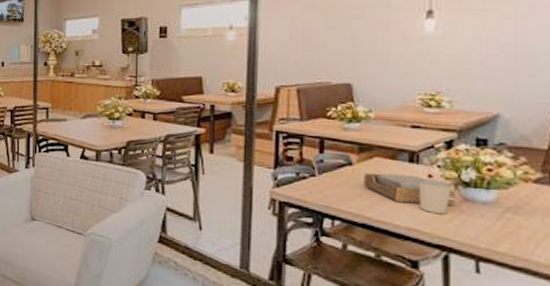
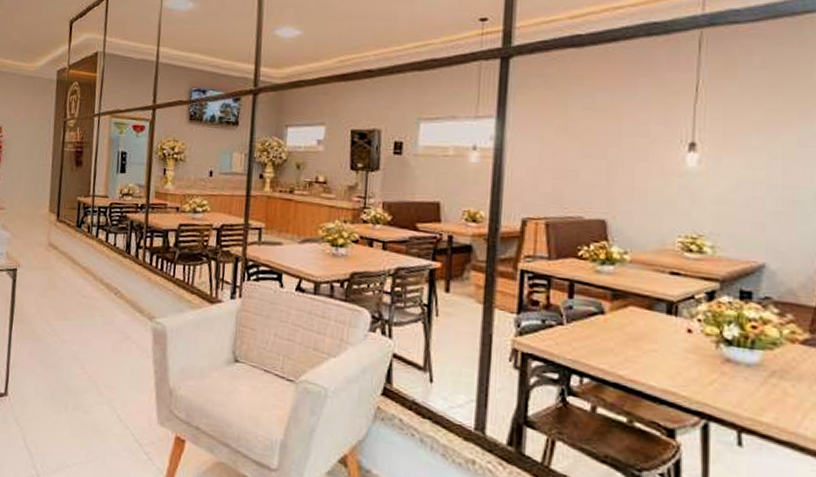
napkin holder: present [364,172,456,206] -> none [616,323,718,366]
cup: present [418,179,456,215] -> none [676,333,718,376]

